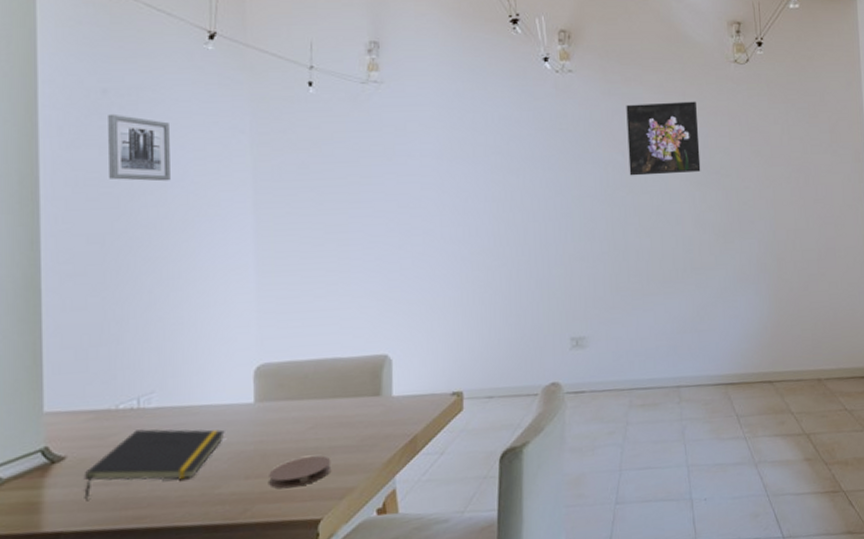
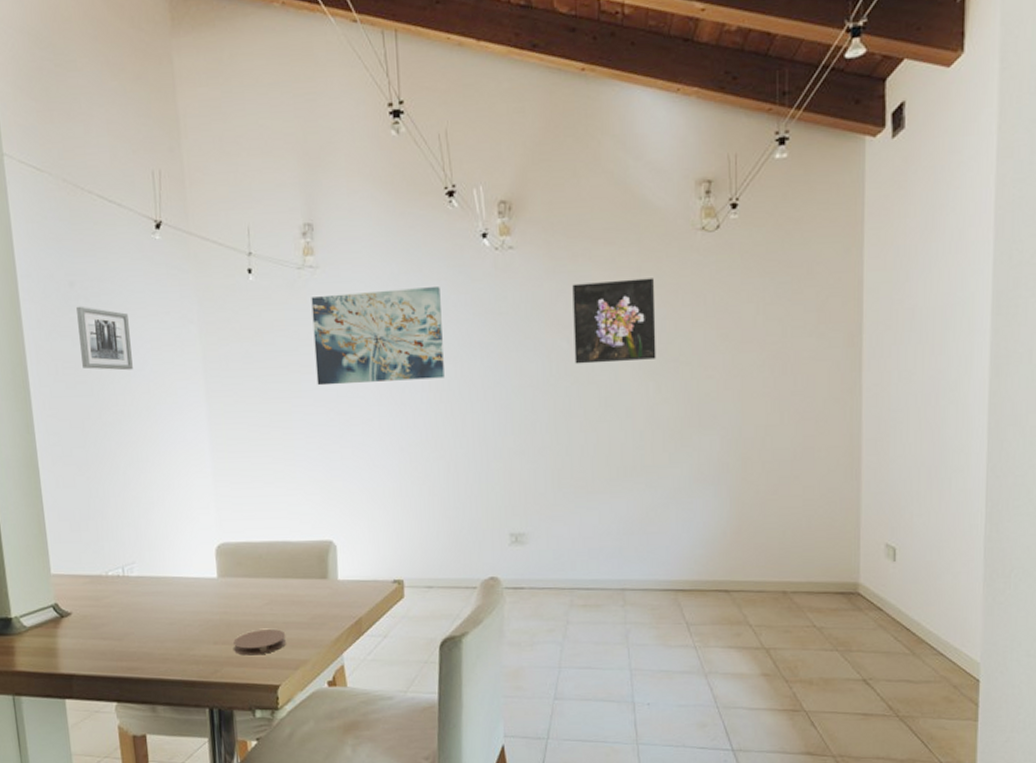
notepad: present [84,429,225,499] -> none [86,594,195,649]
wall art: none [374,104,507,197] -> present [311,287,444,386]

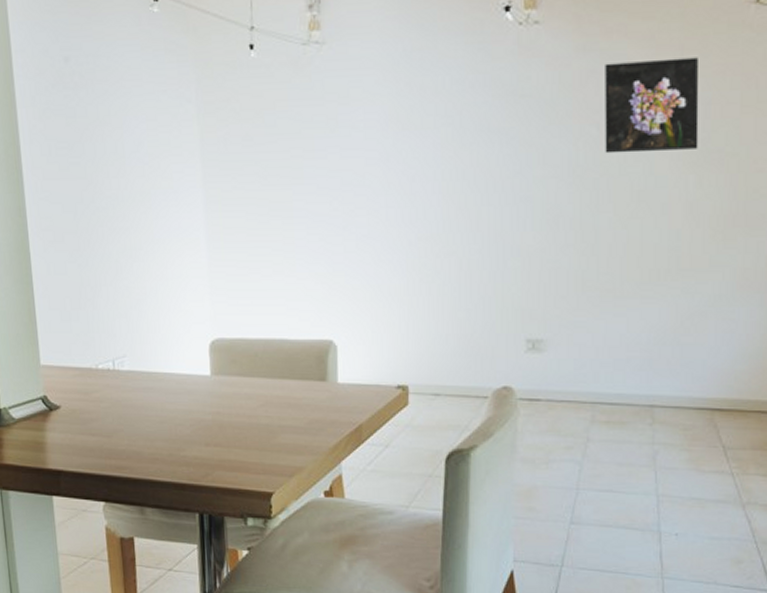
wall art: present [76,306,133,371] -> none [71,83,128,152]
coaster: present [233,629,287,656] -> none [226,433,282,460]
wall art: present [311,287,444,386] -> none [316,65,459,172]

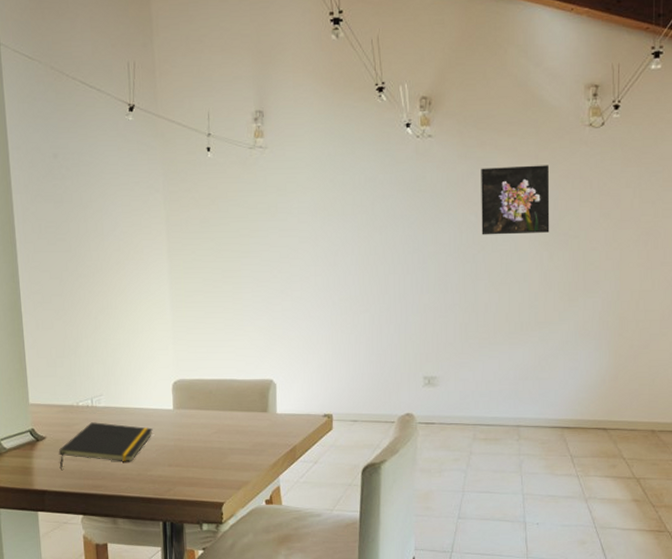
notepad: none [75,389,187,445] -> present [58,422,153,468]

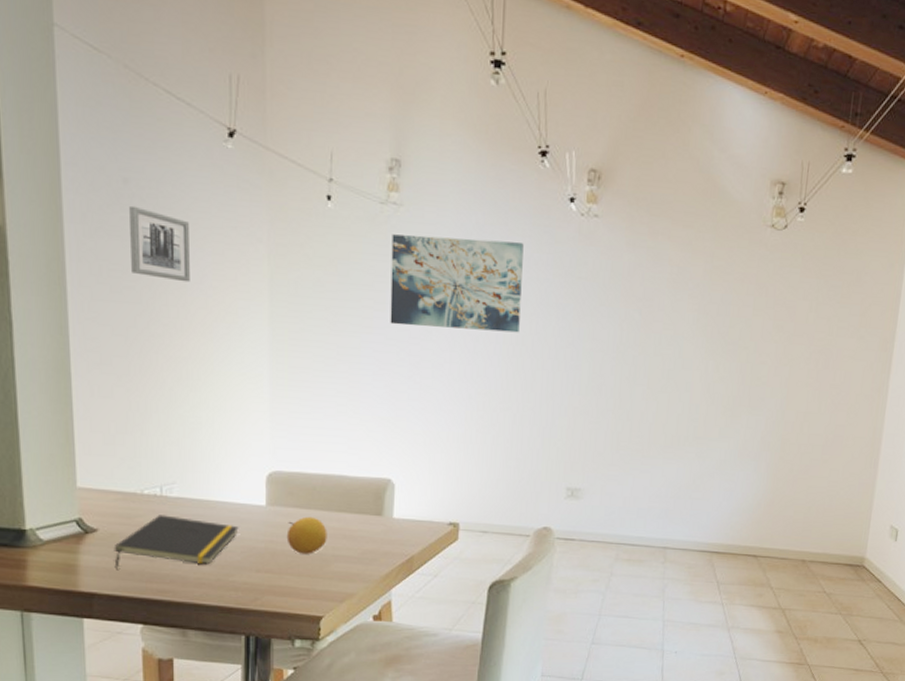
wall art: none [59,174,106,231] -> present [129,205,190,283]
fruit: none [191,416,224,449] -> present [286,516,327,554]
wall art: none [260,167,371,248] -> present [390,234,524,333]
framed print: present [481,165,550,235] -> none [644,259,724,340]

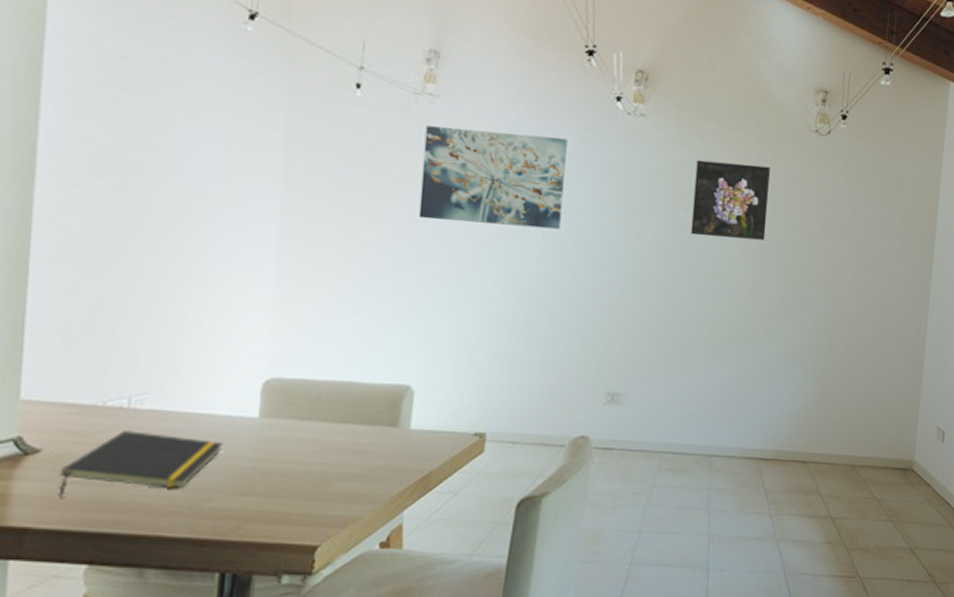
wall art: present [129,205,190,283] -> none [119,84,194,169]
fruit: present [286,516,327,554] -> none [281,429,331,473]
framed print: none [644,259,724,340] -> present [690,159,770,240]

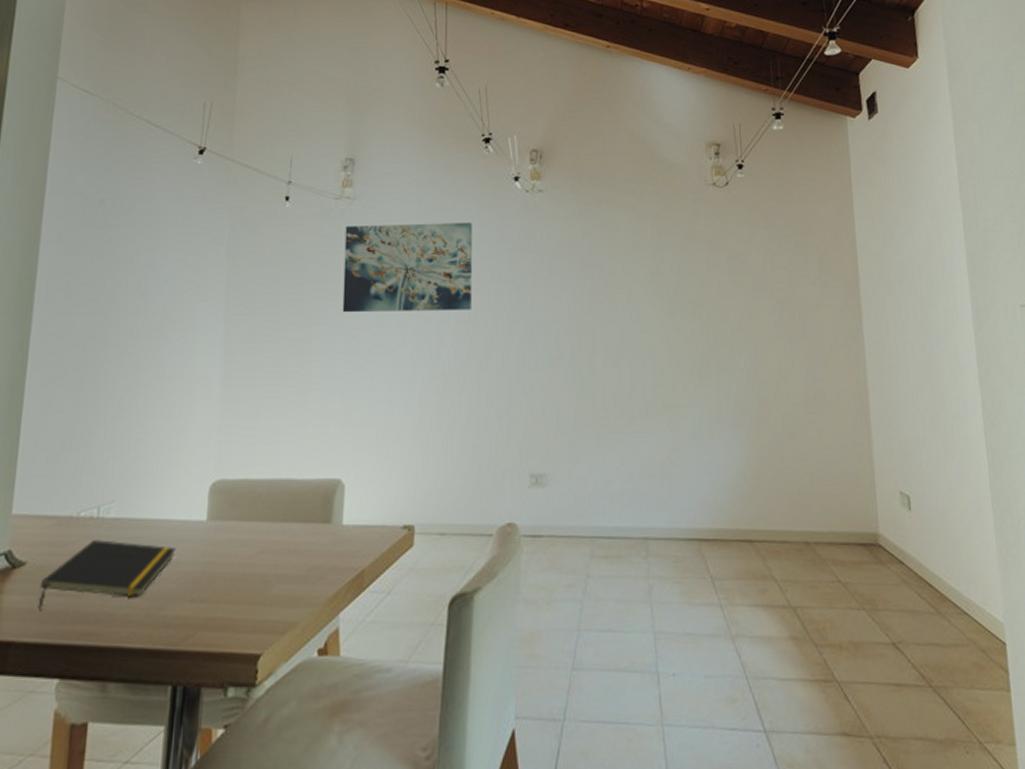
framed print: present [690,159,770,240] -> none [597,225,675,302]

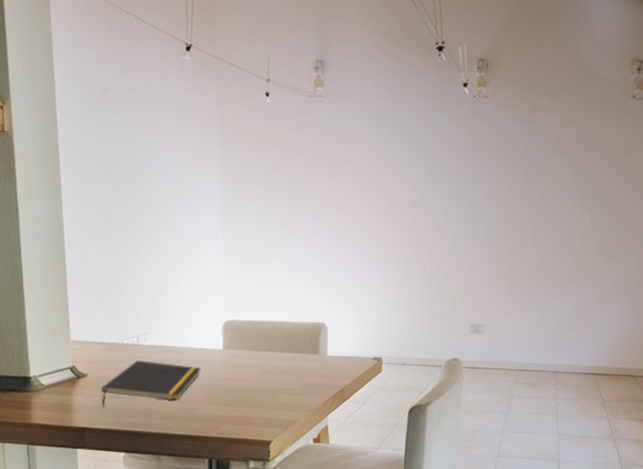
wall art: present [342,223,472,313] -> none [319,120,427,197]

